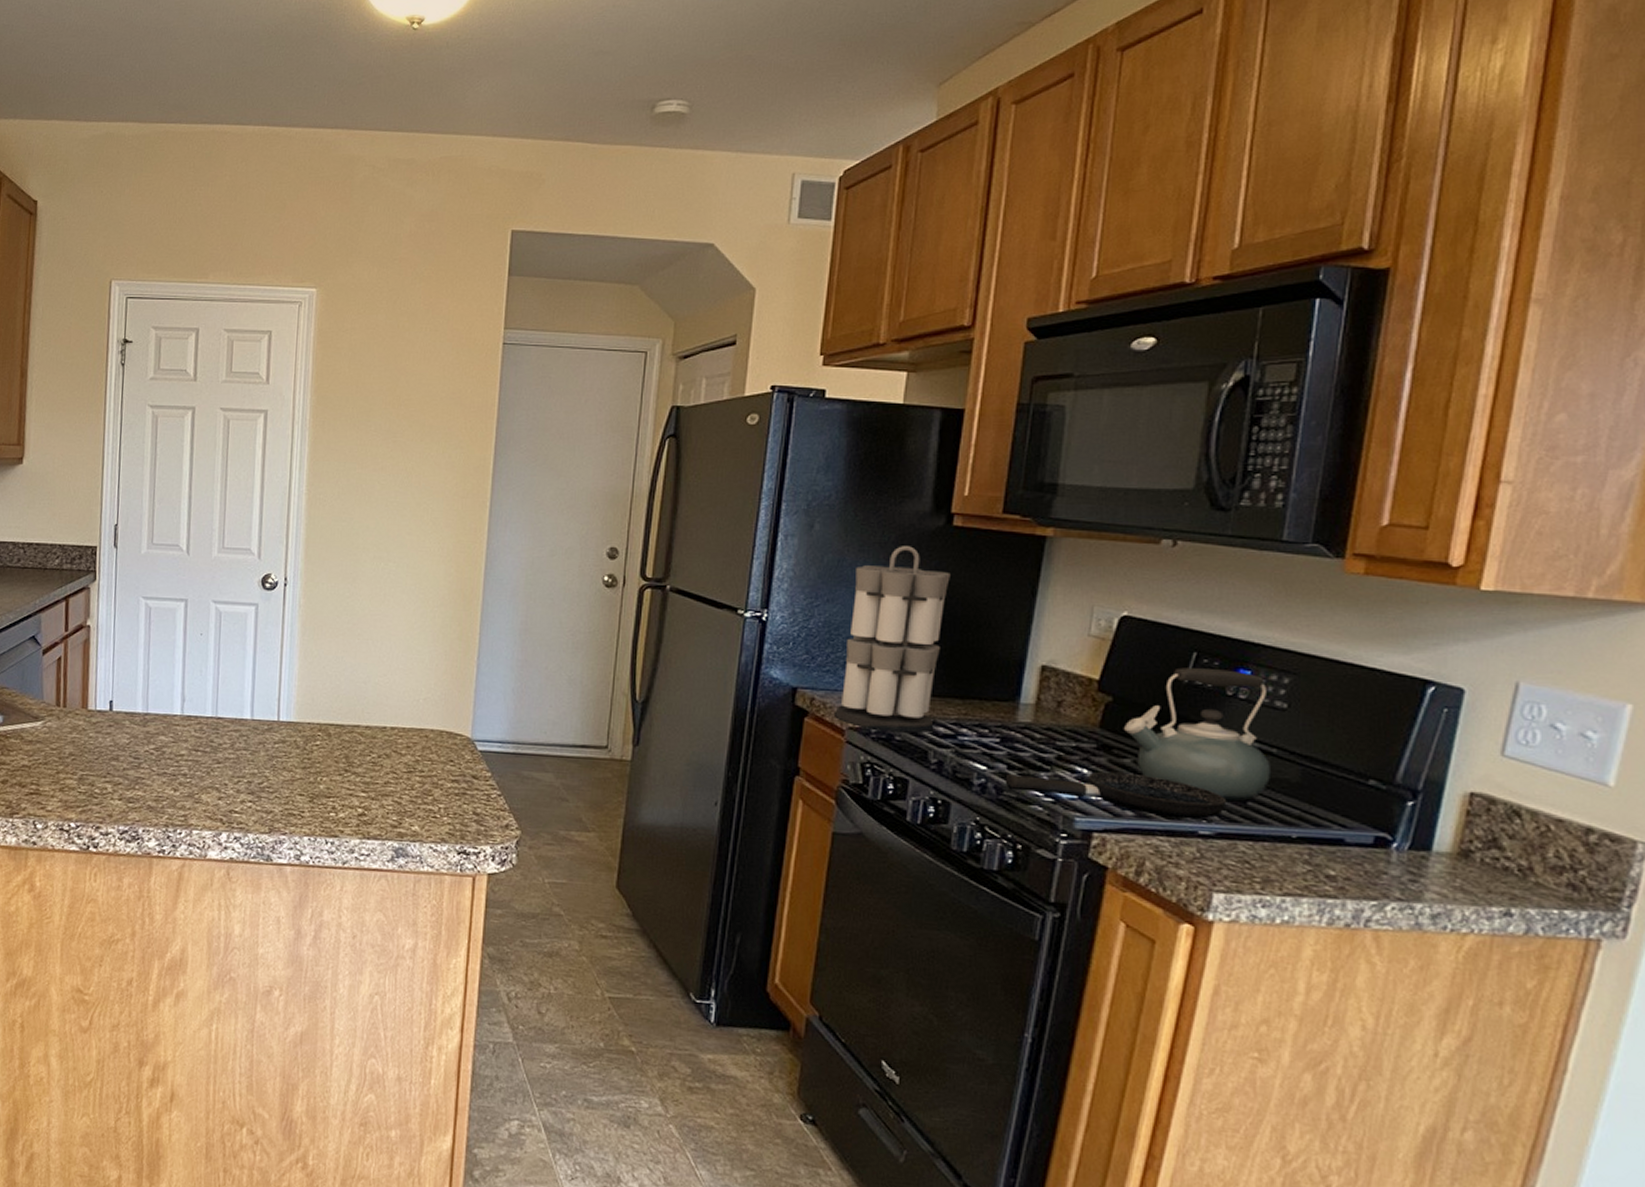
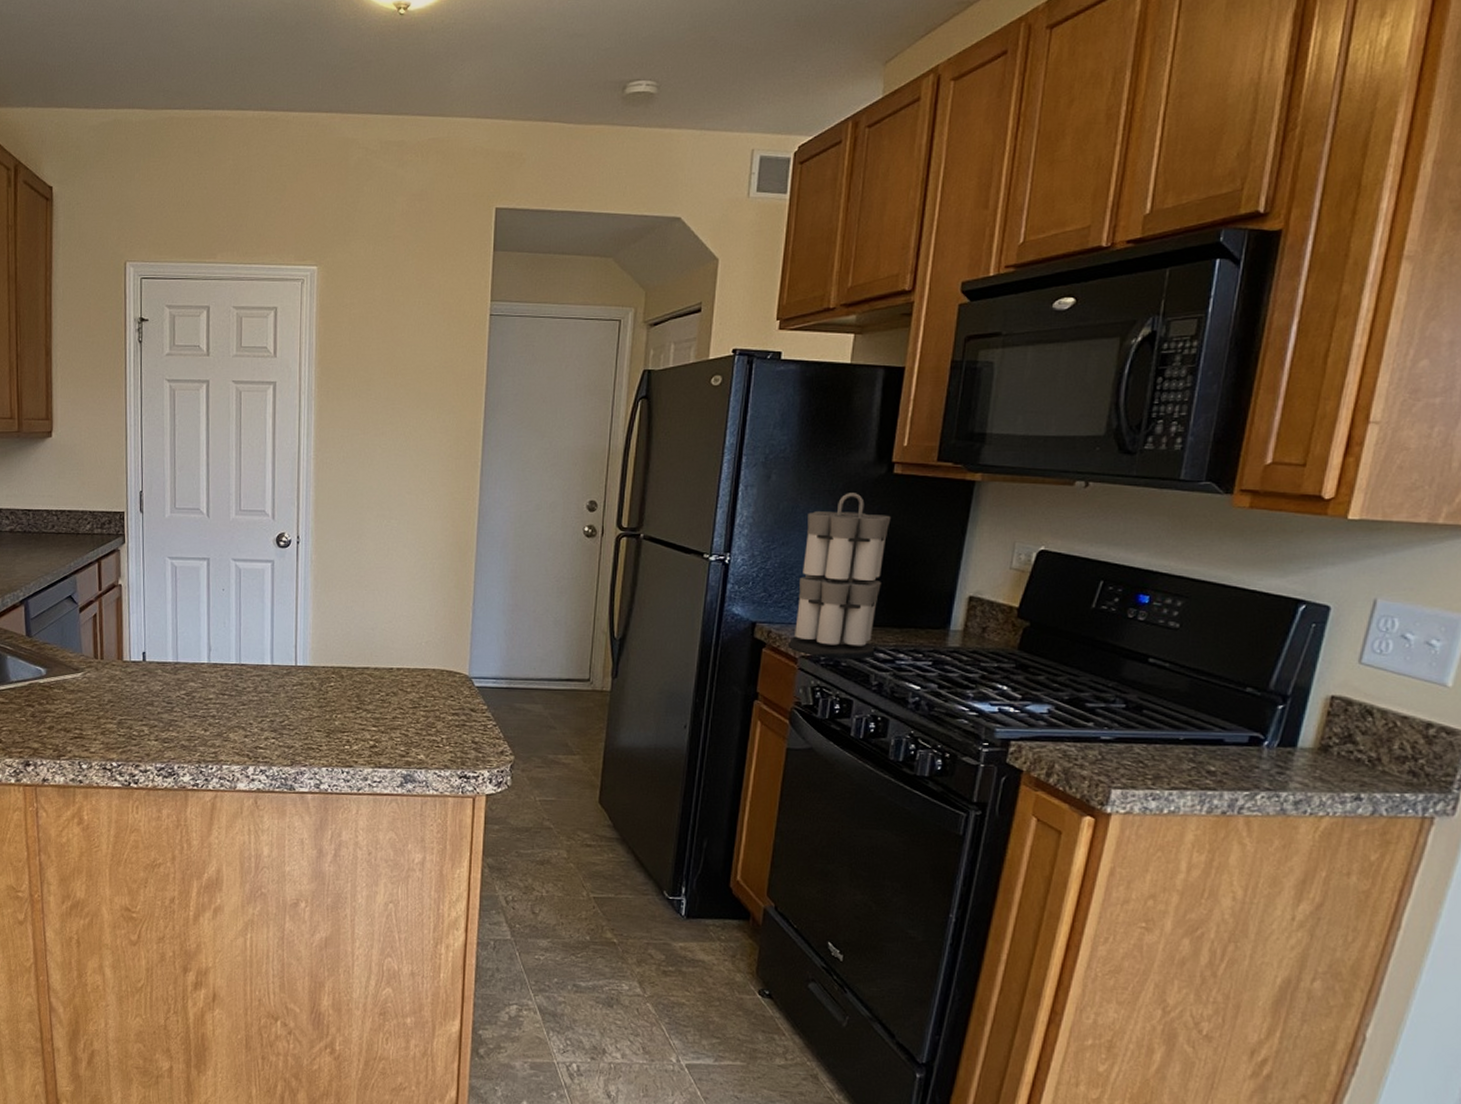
frying pan: present [1005,771,1227,820] -> none [936,687,1126,727]
kettle: present [1123,667,1272,802] -> none [1038,595,1165,711]

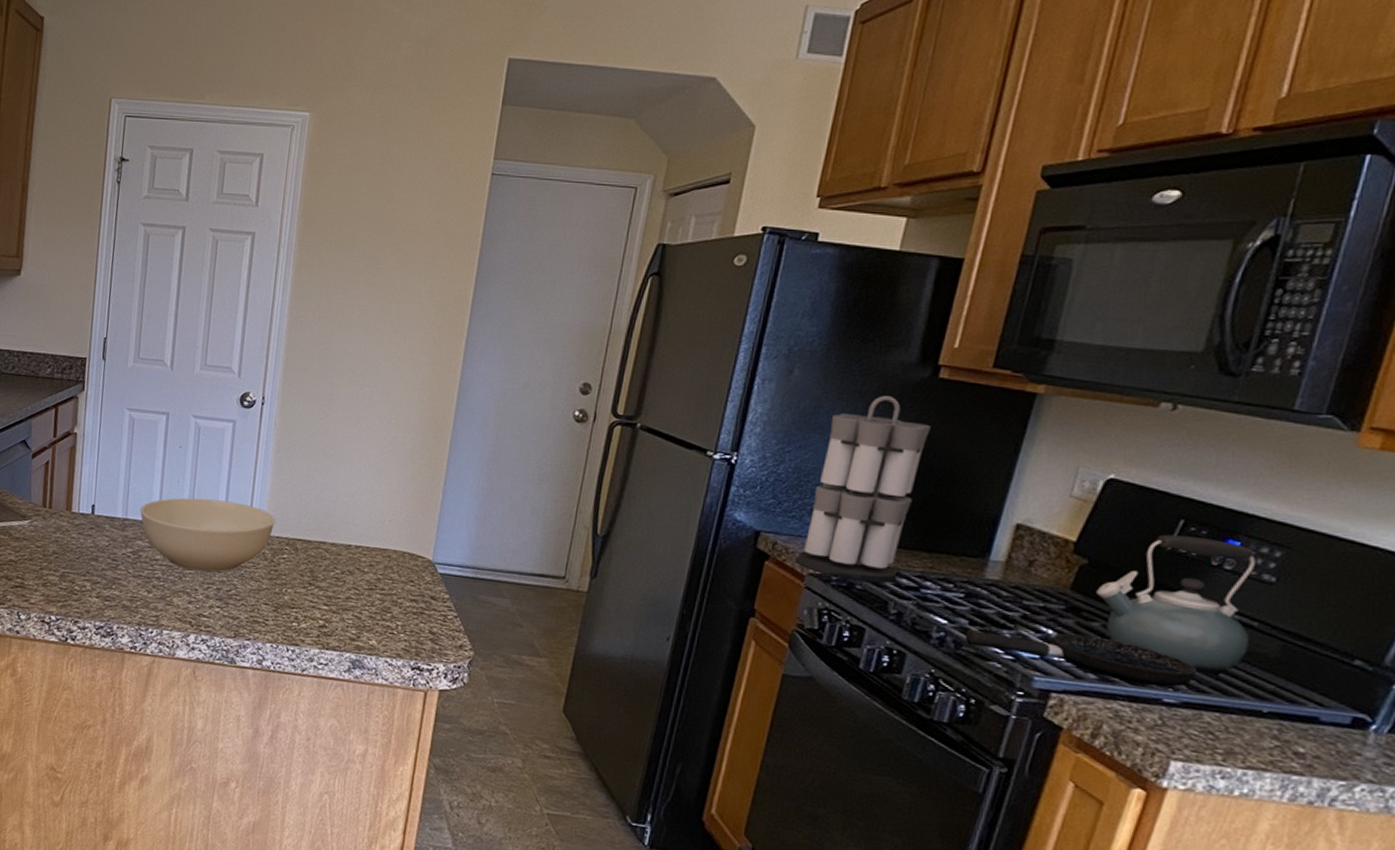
bowl: none [190,637,320,707] -> present [140,497,276,573]
frying pan: none [936,687,1126,727] -> present [965,630,1198,688]
kettle: none [1038,595,1165,711] -> present [1095,534,1256,673]

